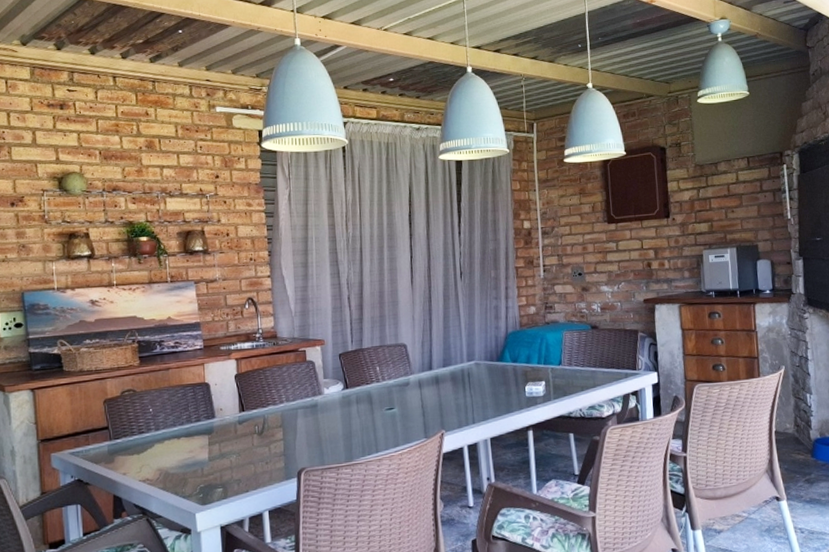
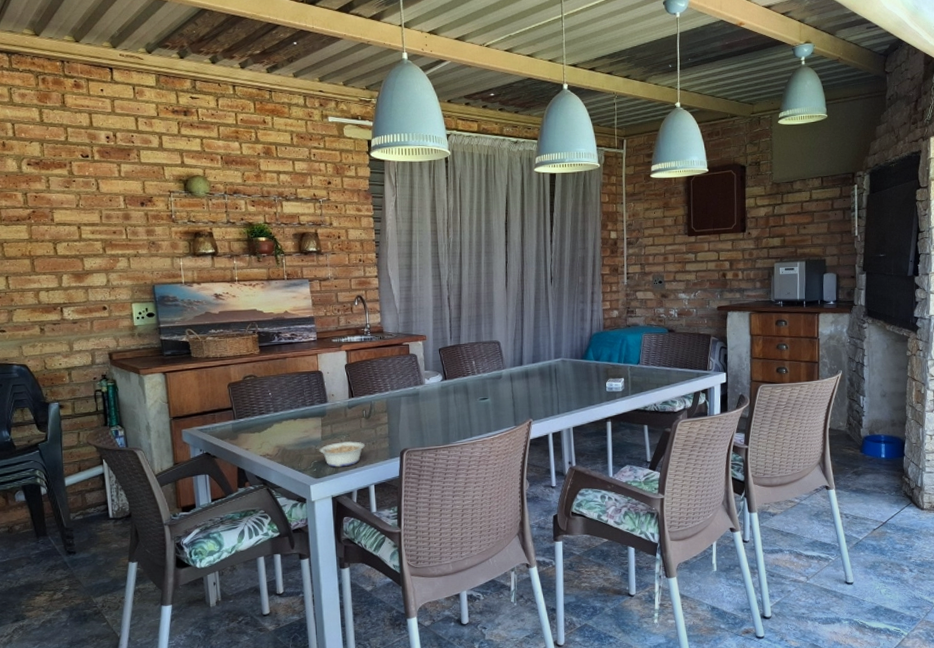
legume: none [196,461,257,492] -> present [310,441,365,468]

